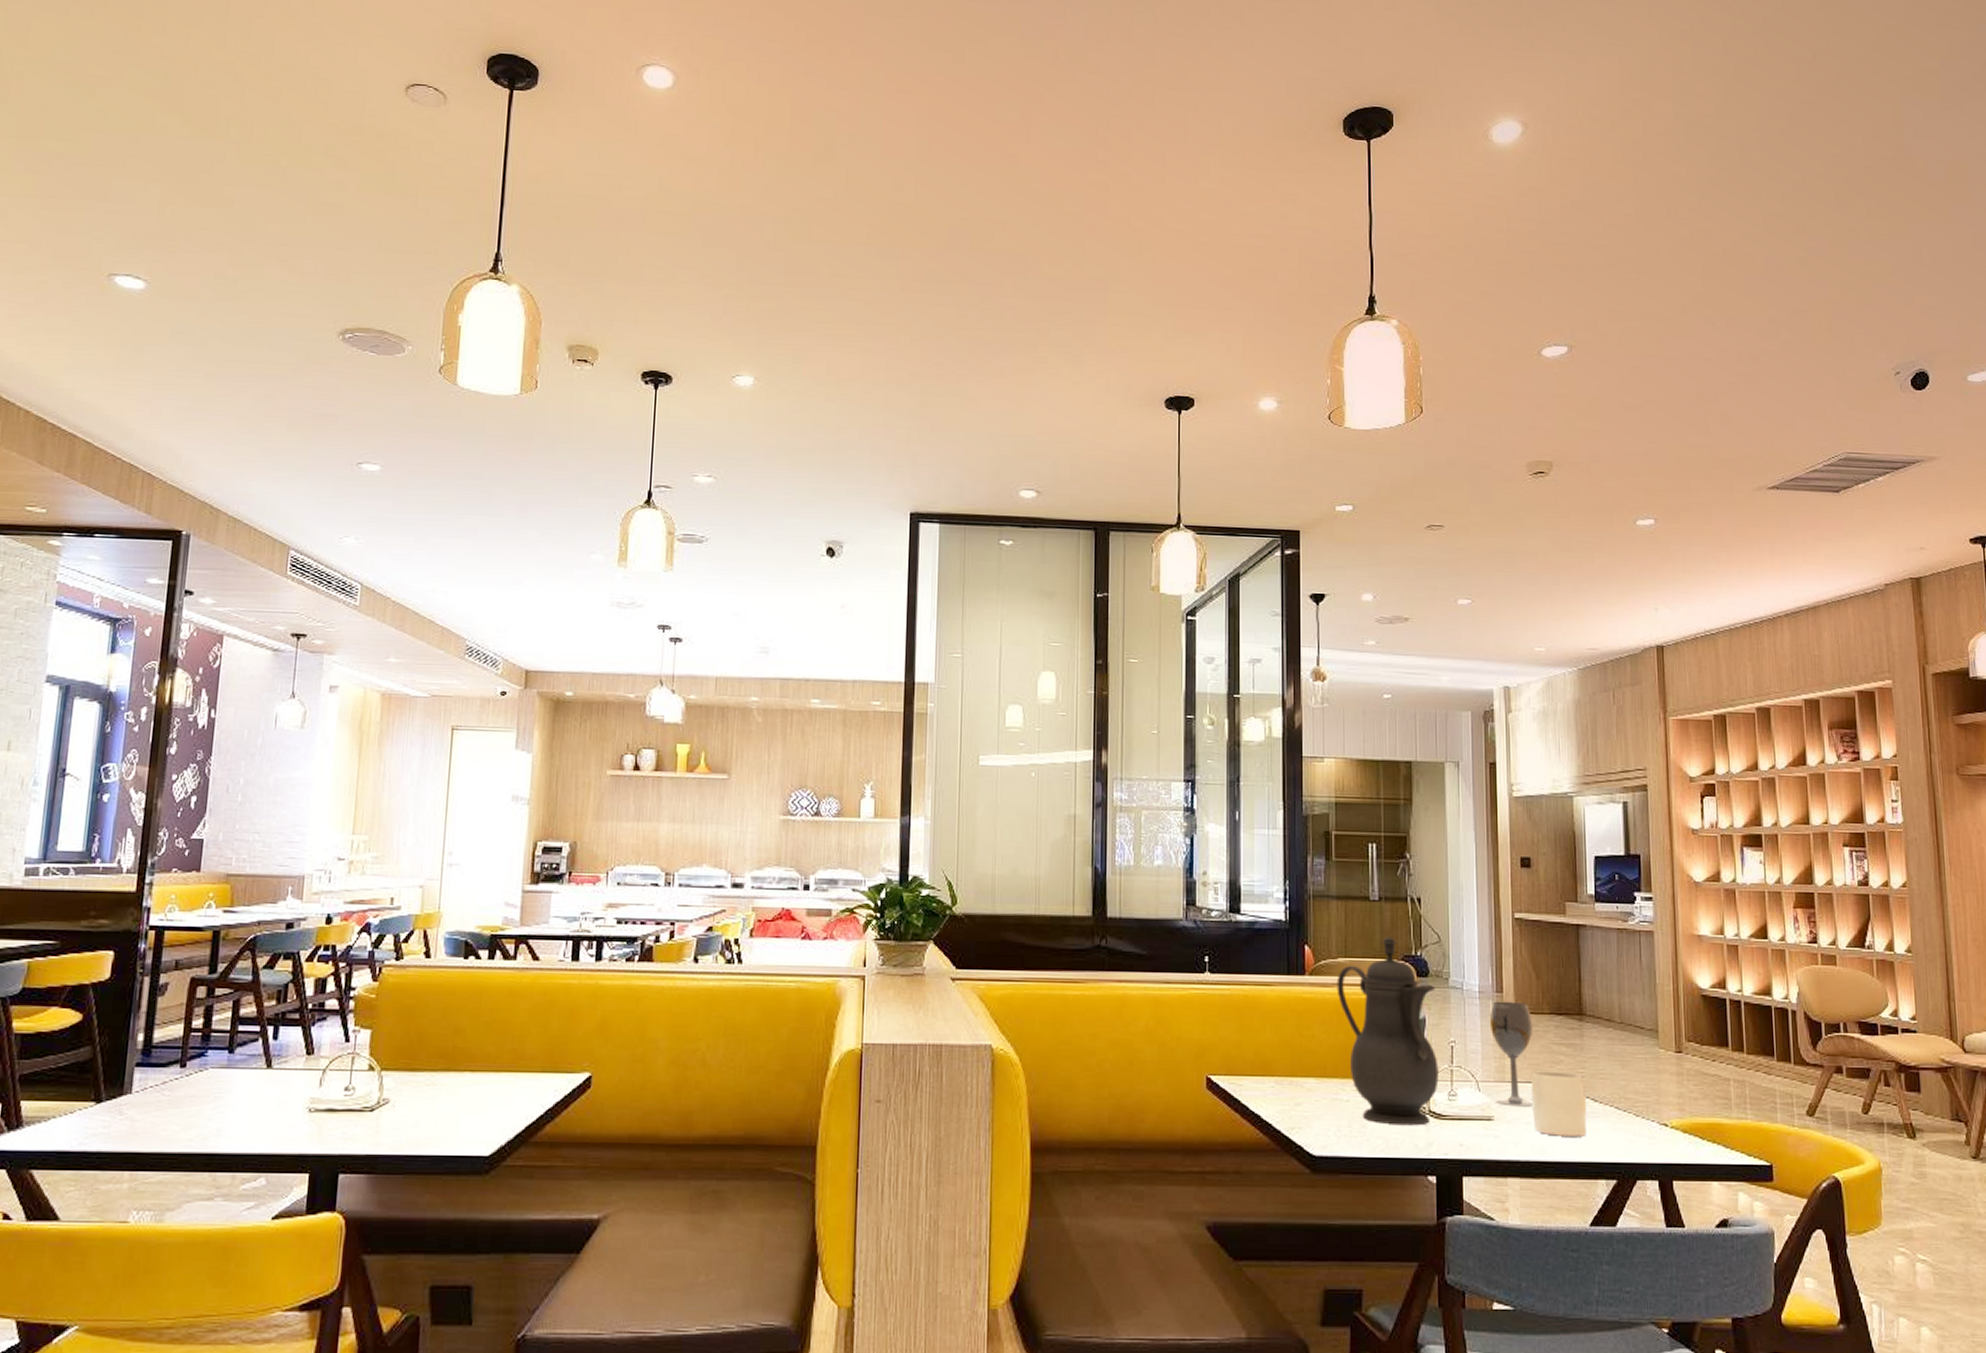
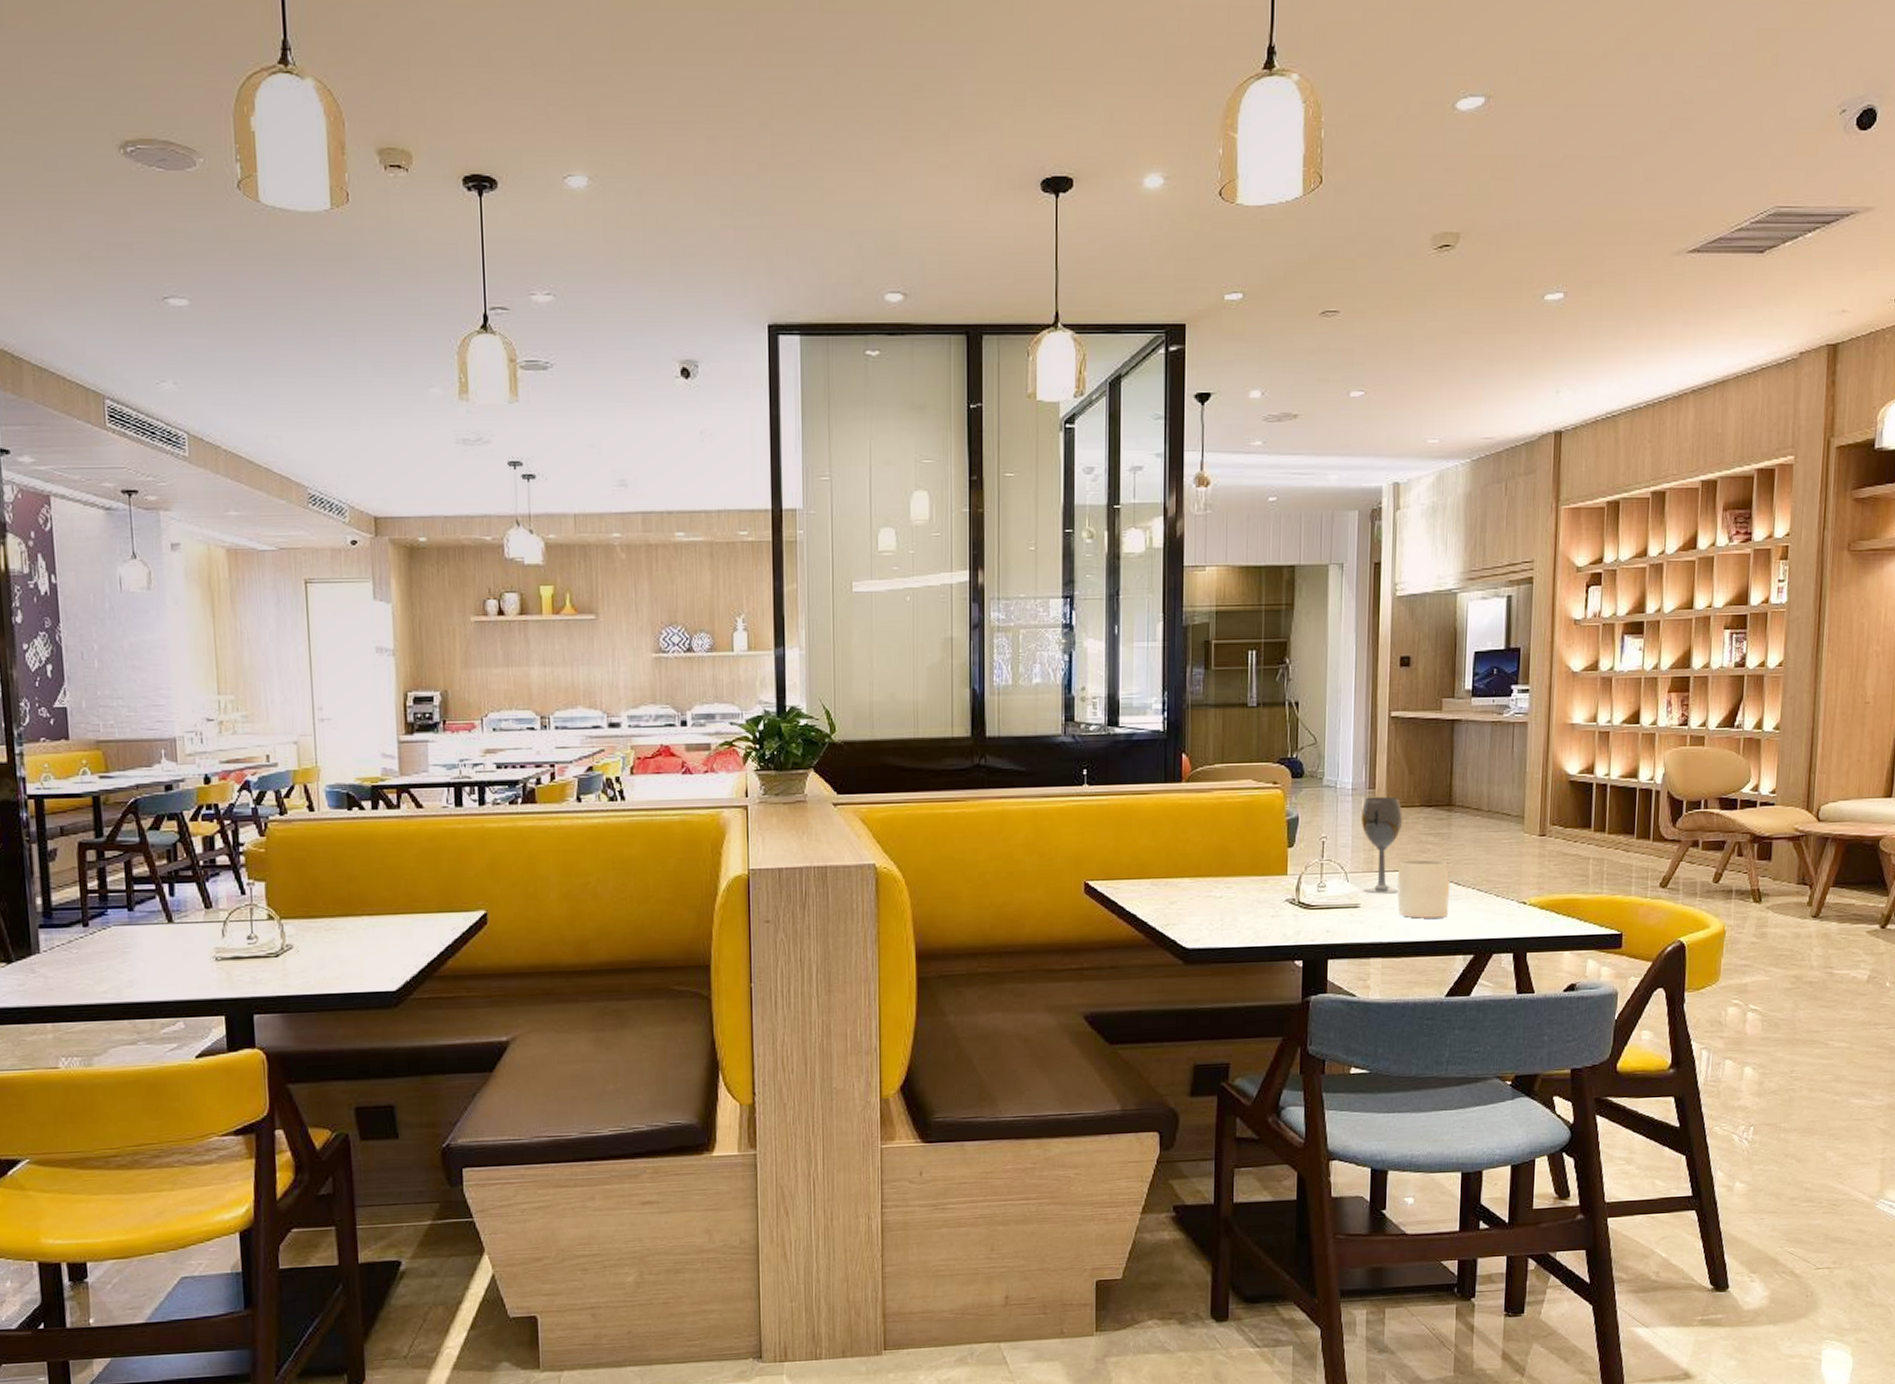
coffeepot: present [1336,937,1439,1126] -> none [1212,742,1310,917]

